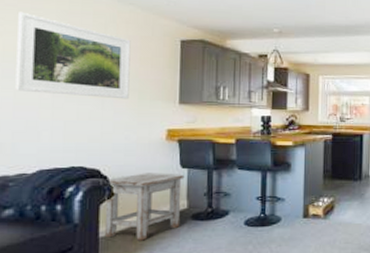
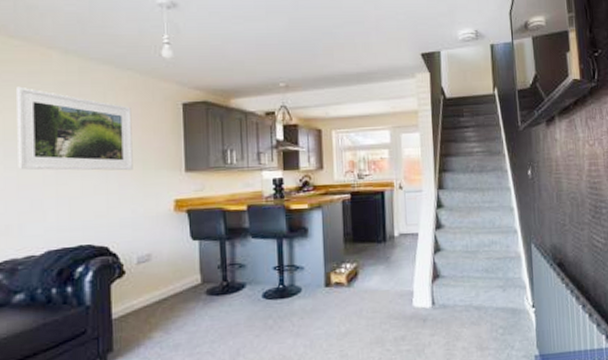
stool: present [104,173,185,241] -> none [116,246,196,321]

